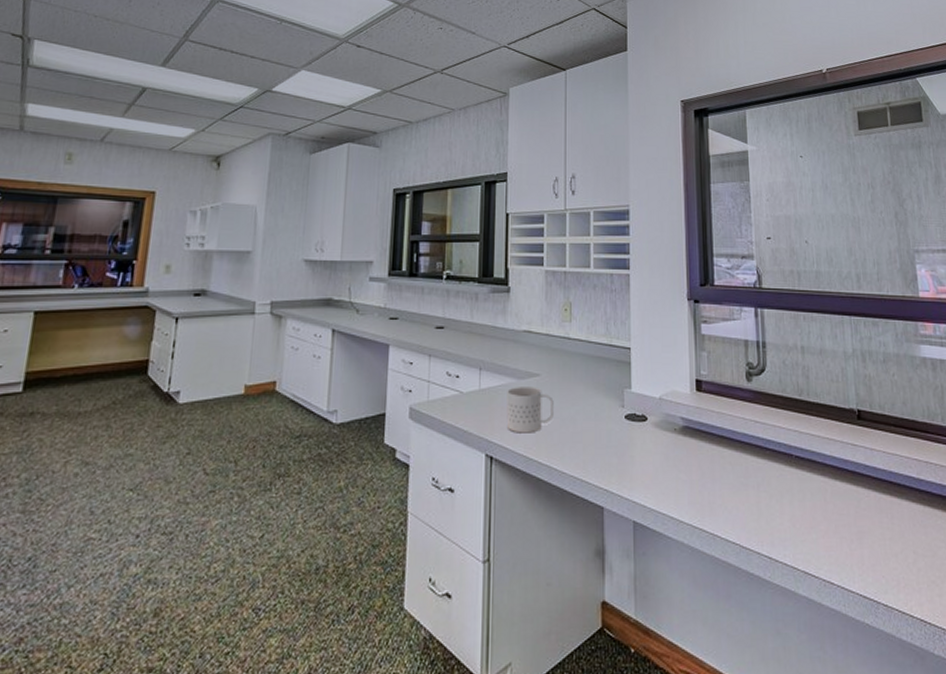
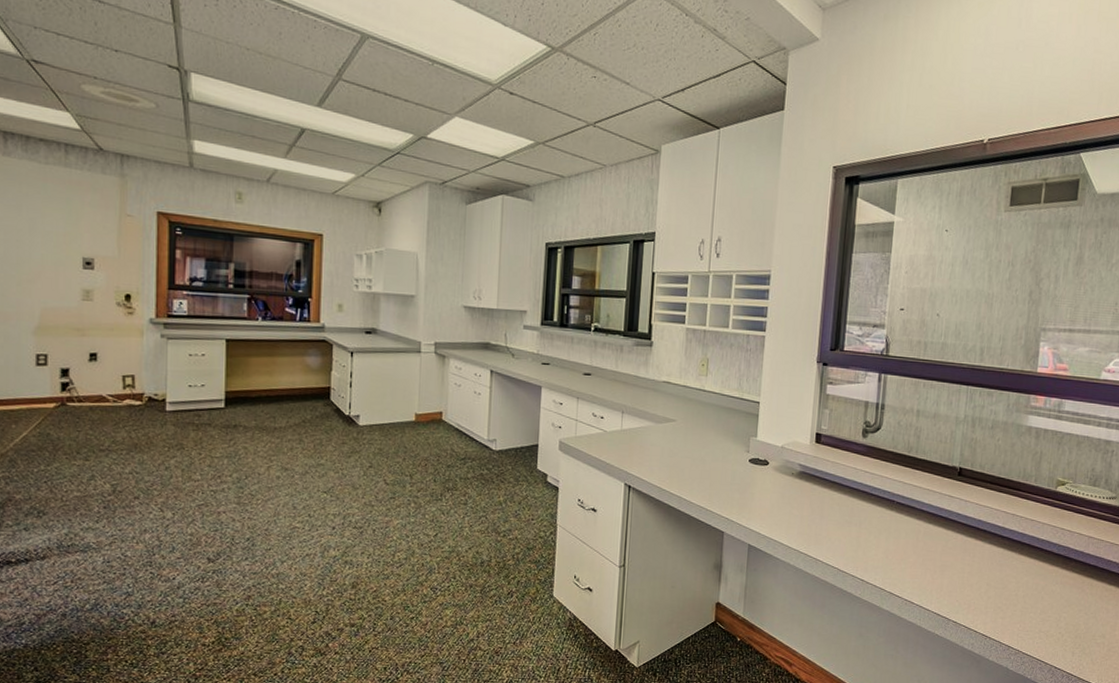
mug: present [506,387,554,433] -> none [644,429,687,469]

